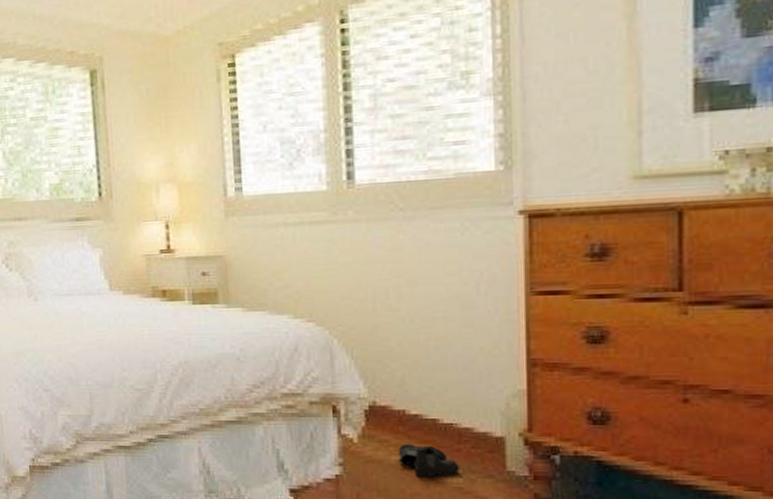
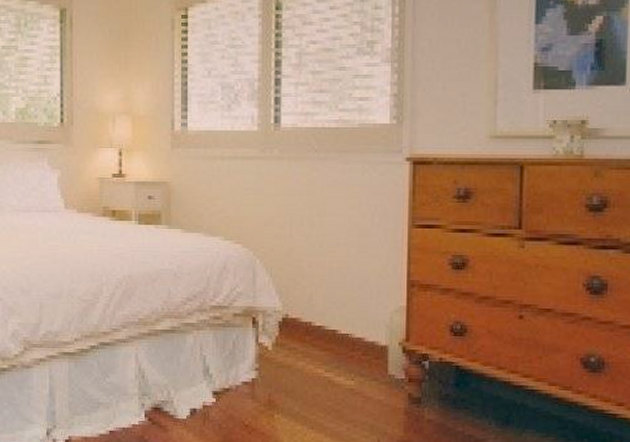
boots: present [398,443,459,479] -> none [304,351,352,381]

